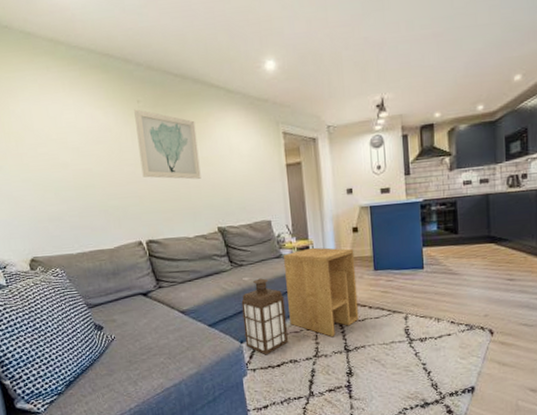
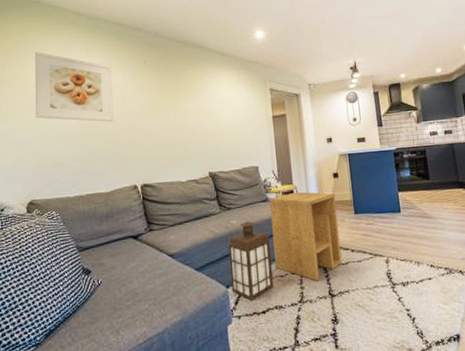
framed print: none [12,90,110,173] -> present [35,51,114,122]
wall art: present [134,109,201,180] -> none [140,68,196,129]

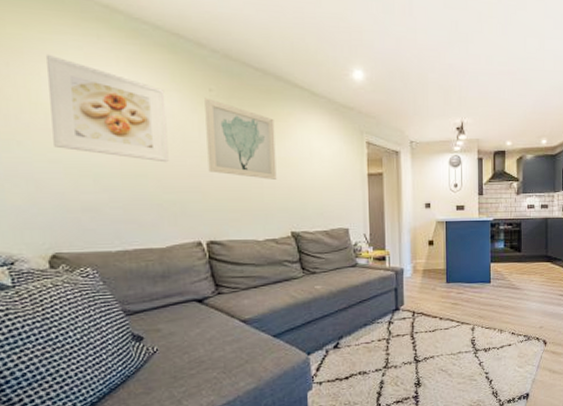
wall art: none [140,68,196,129] -> present [204,97,277,180]
lantern: present [228,221,273,301] -> none [311,287,358,367]
side table: present [270,191,342,281] -> none [359,258,430,347]

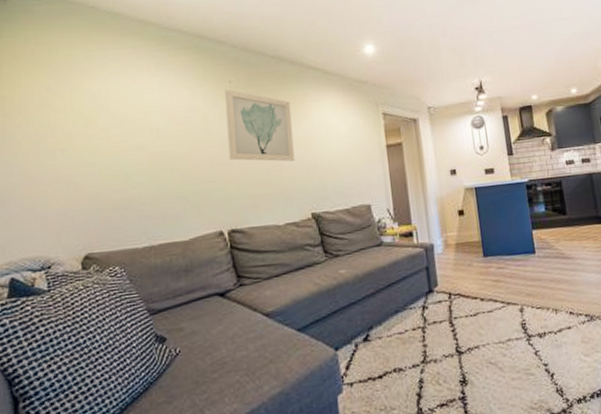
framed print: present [47,53,169,163] -> none [90,68,193,155]

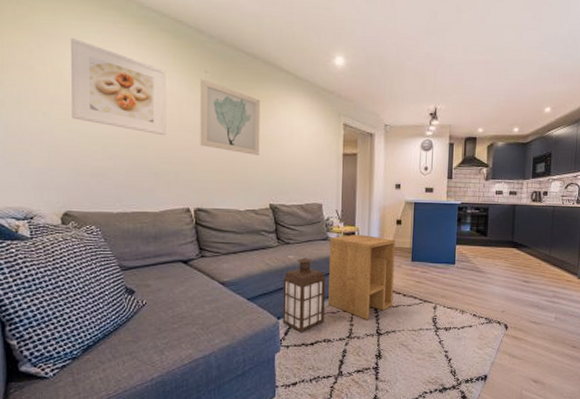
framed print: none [90,68,193,155] -> present [71,37,167,136]
lantern: none [337,270,391,365] -> present [282,258,325,333]
side table: none [385,233,471,337] -> present [328,234,396,319]

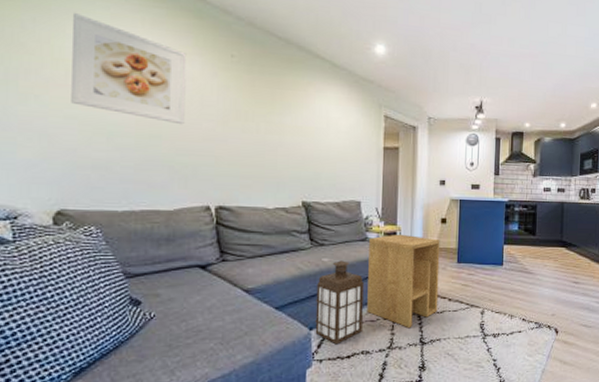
wall art: present [200,78,261,155] -> none [223,63,294,148]

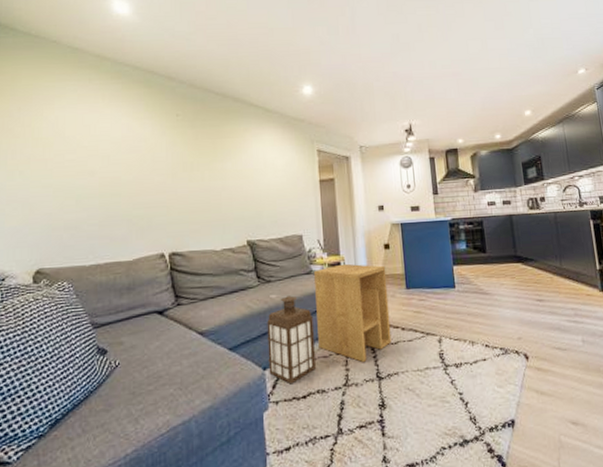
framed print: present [71,12,187,125] -> none [47,98,140,182]

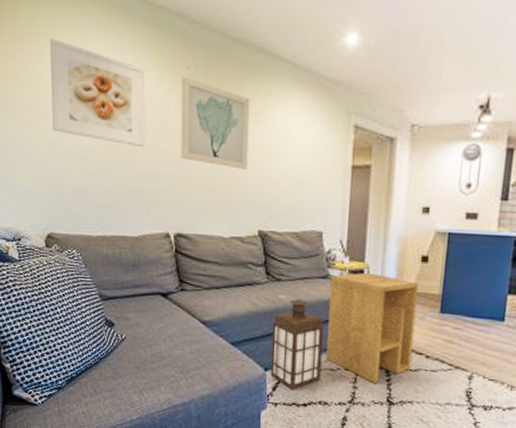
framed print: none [47,98,140,182] -> present [50,37,145,148]
wall art: none [172,122,234,191] -> present [181,76,250,169]

